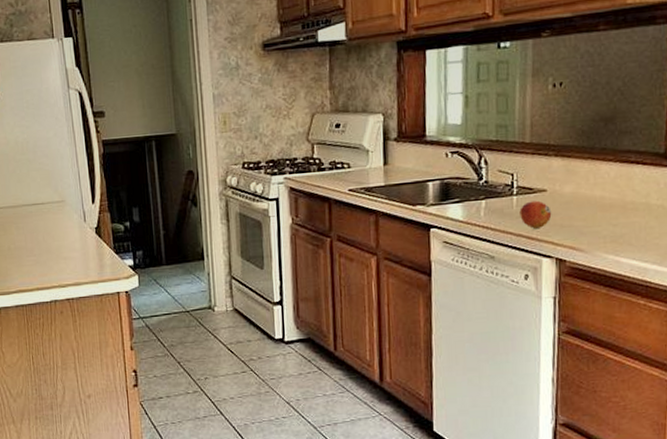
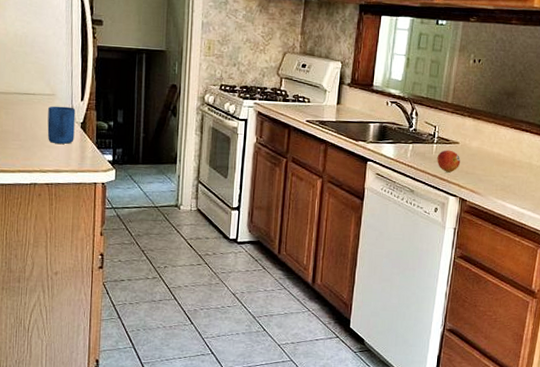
mug: none [59,212,90,254] -> present [47,106,76,144]

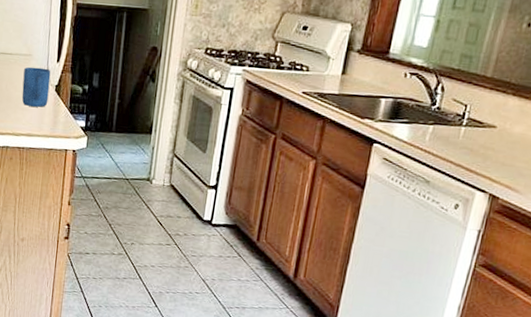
fruit: present [437,150,461,172] -> none [463,134,497,162]

